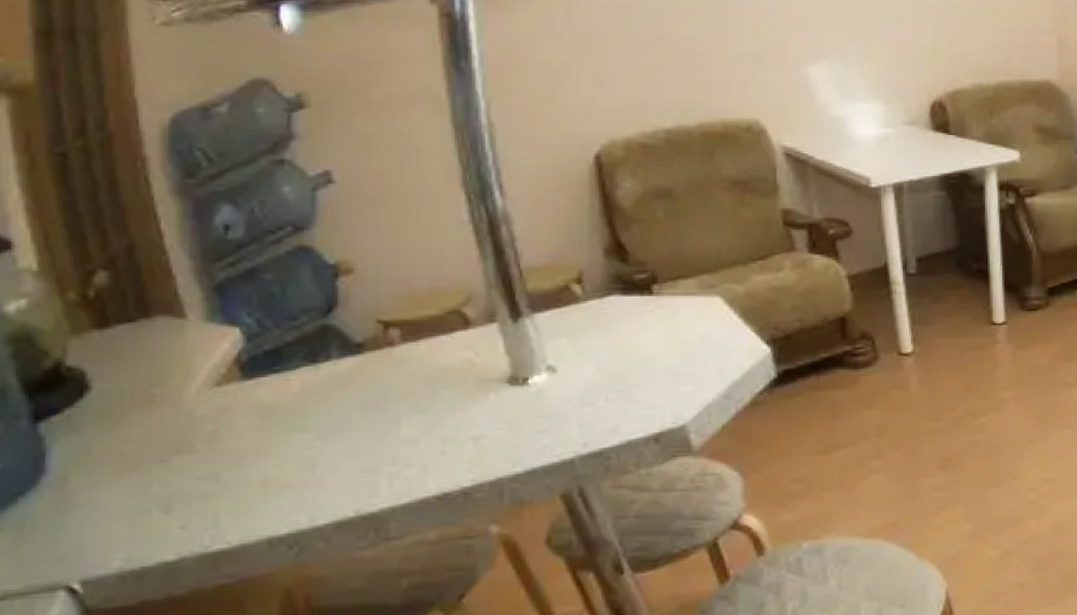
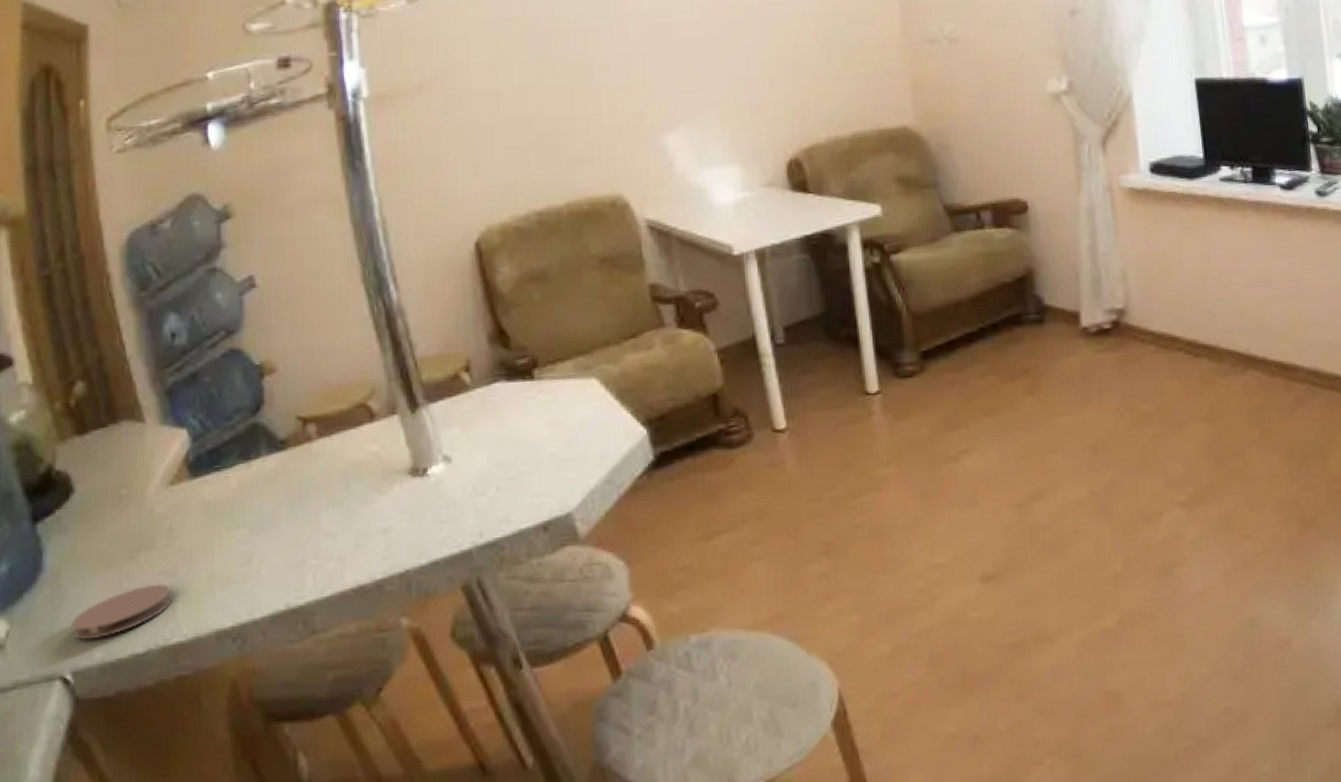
coaster: none [82,489,215,547] -> present [72,584,173,640]

